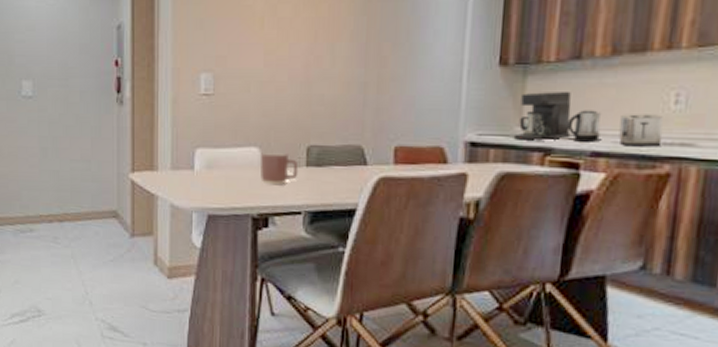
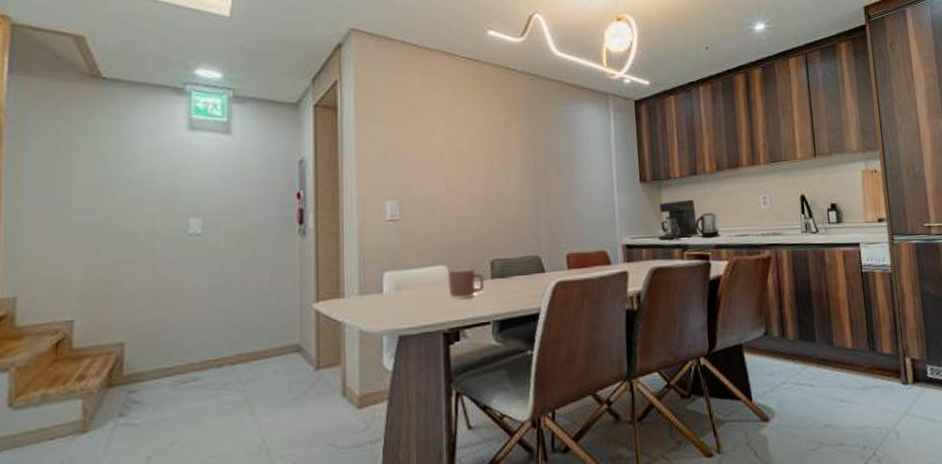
toaster: present [618,114,664,147] -> none [731,213,761,239]

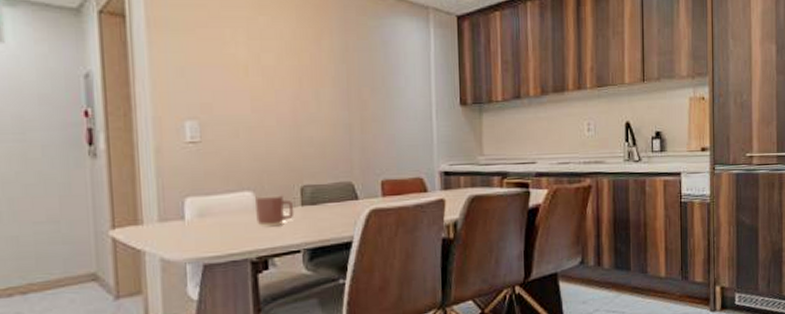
coffee maker: present [658,199,699,240] -> none [477,124,520,167]
kettle: present [695,212,720,238] -> none [517,139,541,166]

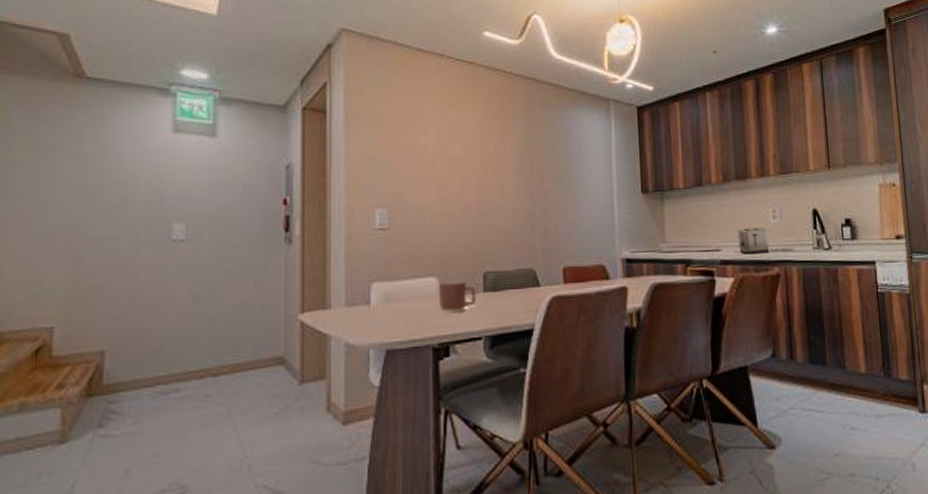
toaster: none [553,140,583,167] -> present [737,227,770,255]

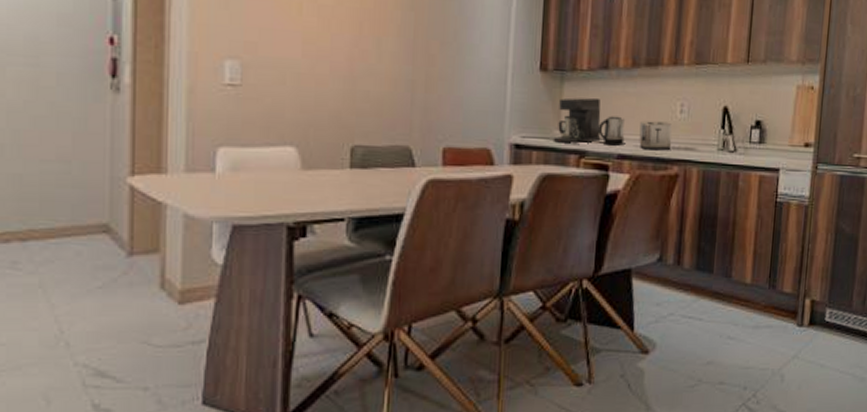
mug: present [439,281,477,313] -> none [297,153,342,189]
coffee maker: none [660,211,704,255] -> present [553,97,601,144]
kettle: none [700,226,725,253] -> present [598,116,625,146]

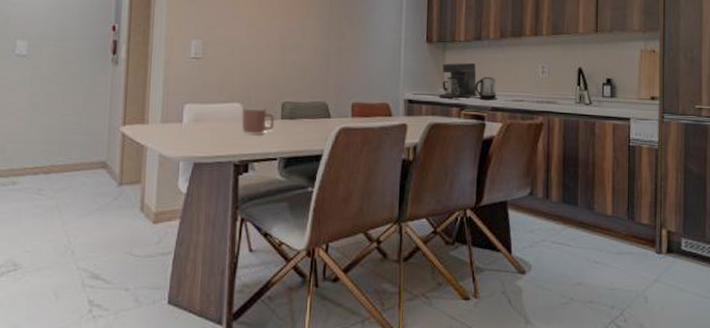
mug: none [297,153,342,189] -> present [242,108,275,135]
toaster: present [639,120,673,151] -> none [509,80,536,104]

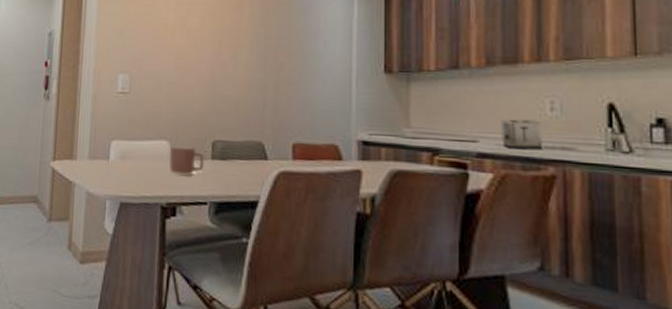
coffee maker: present [438,62,477,99] -> none [402,96,456,142]
kettle: present [475,76,497,100] -> none [452,114,484,144]
toaster: none [509,80,536,104] -> present [501,119,543,150]

